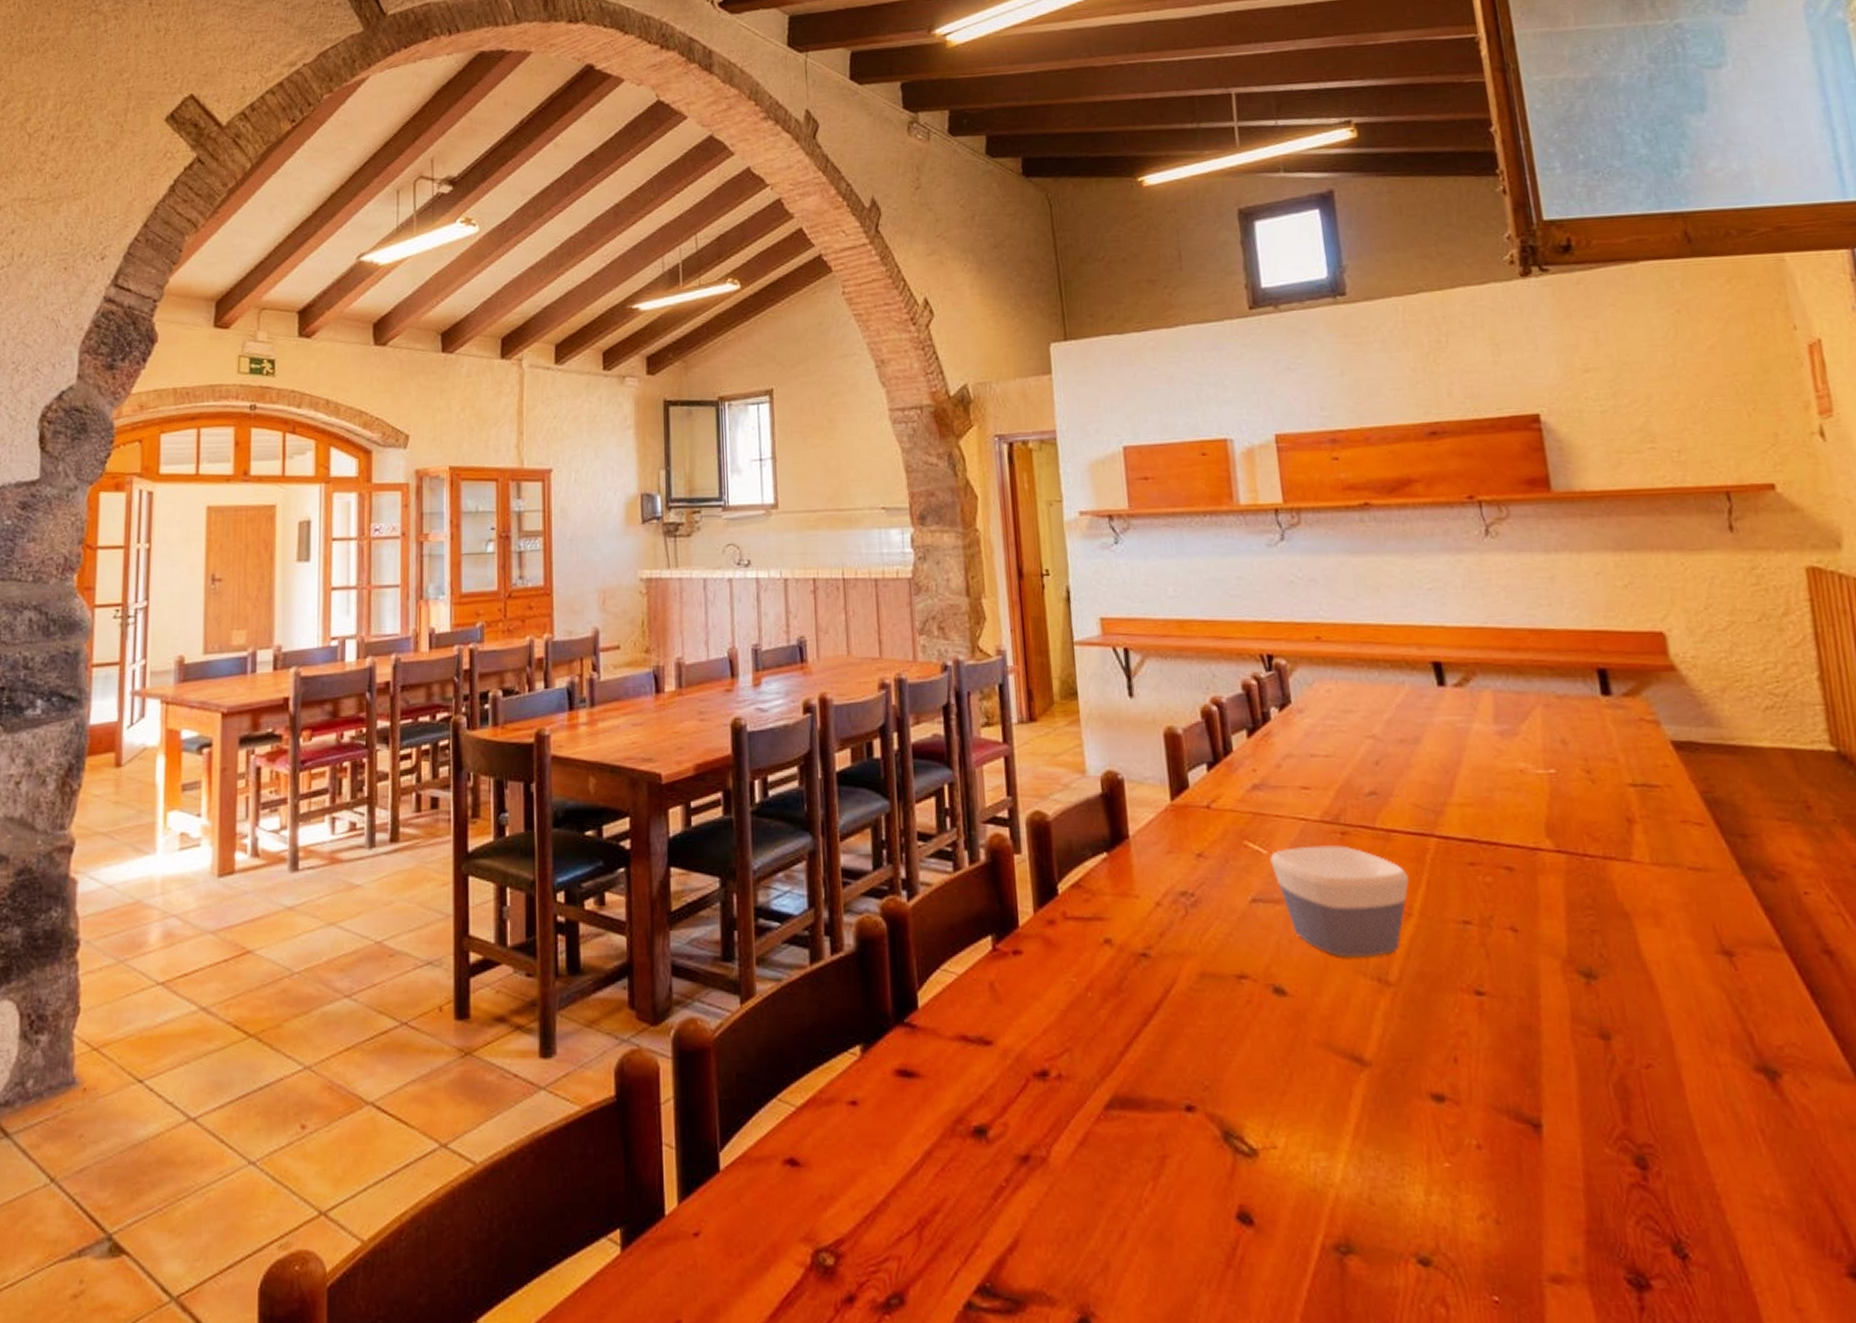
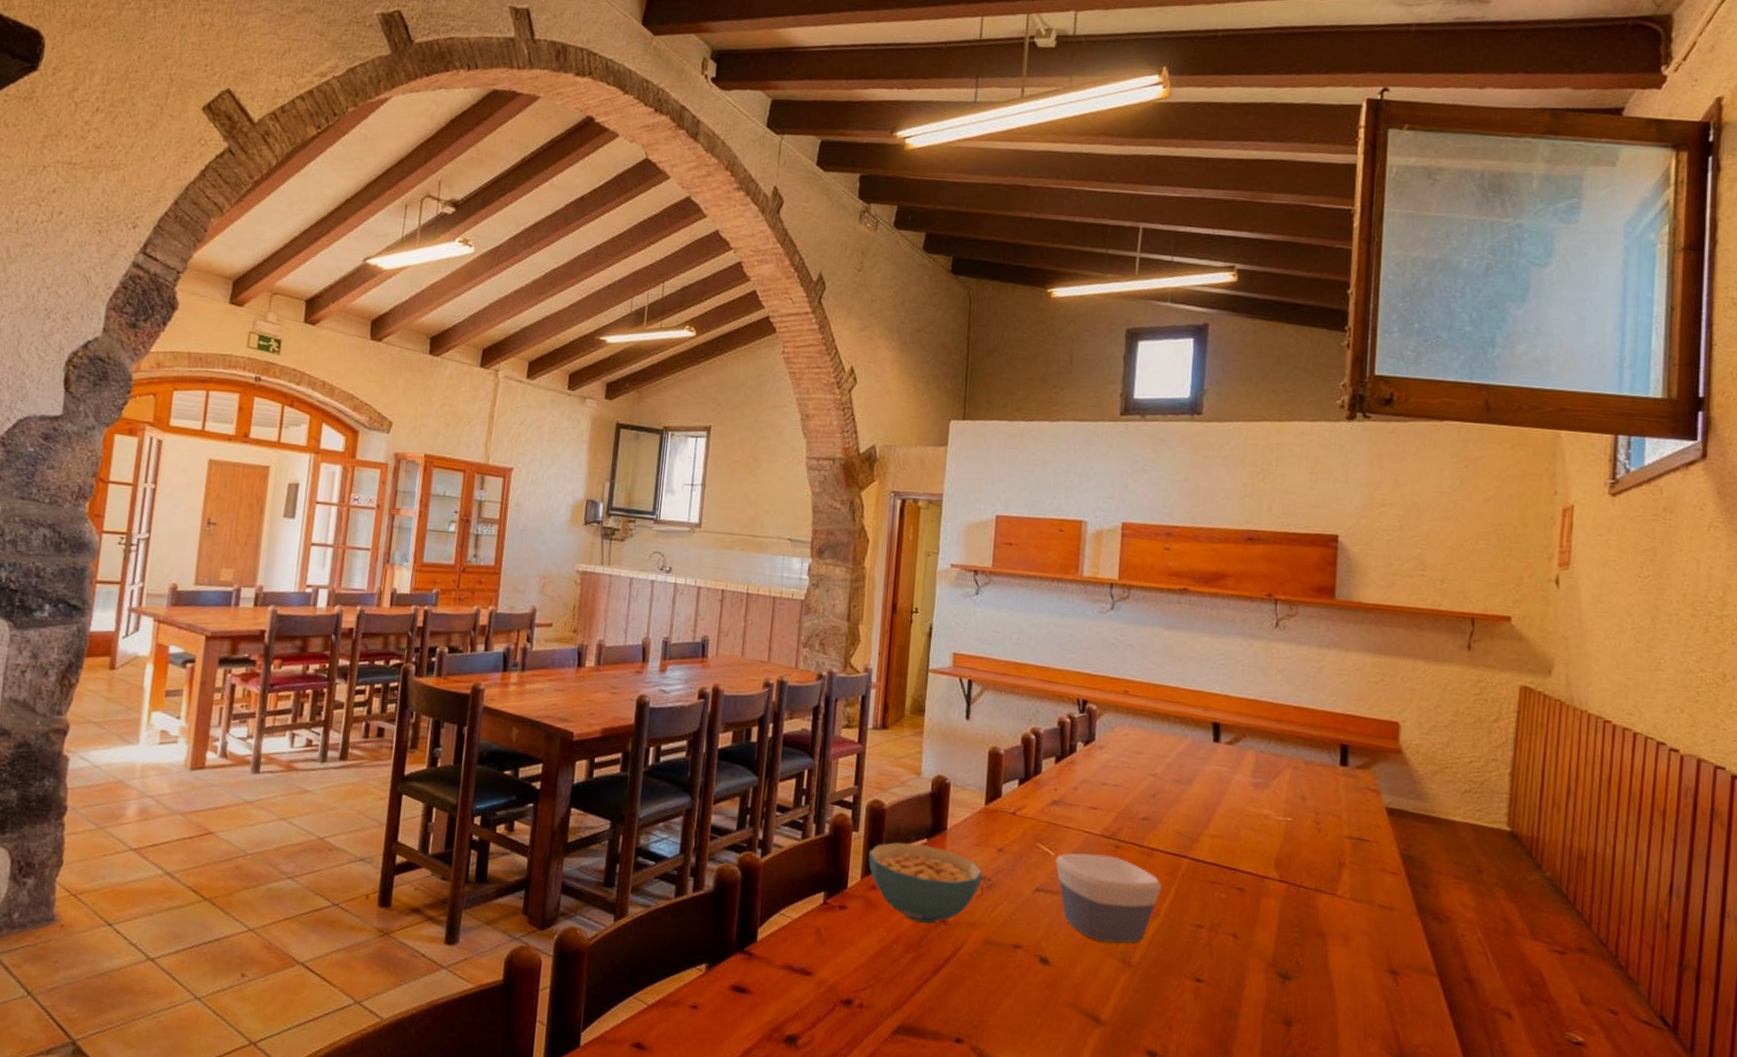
cereal bowl: none [1037,860,1183,961] -> present [868,842,983,924]

